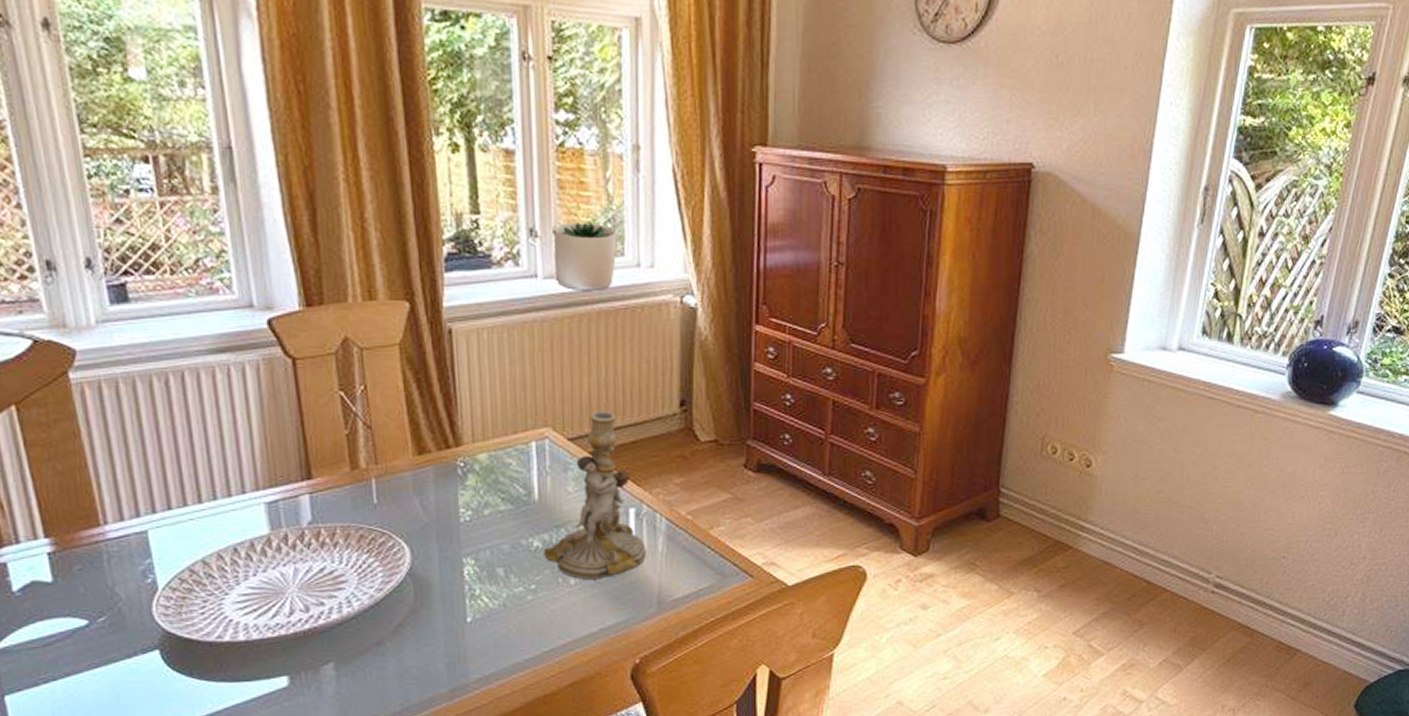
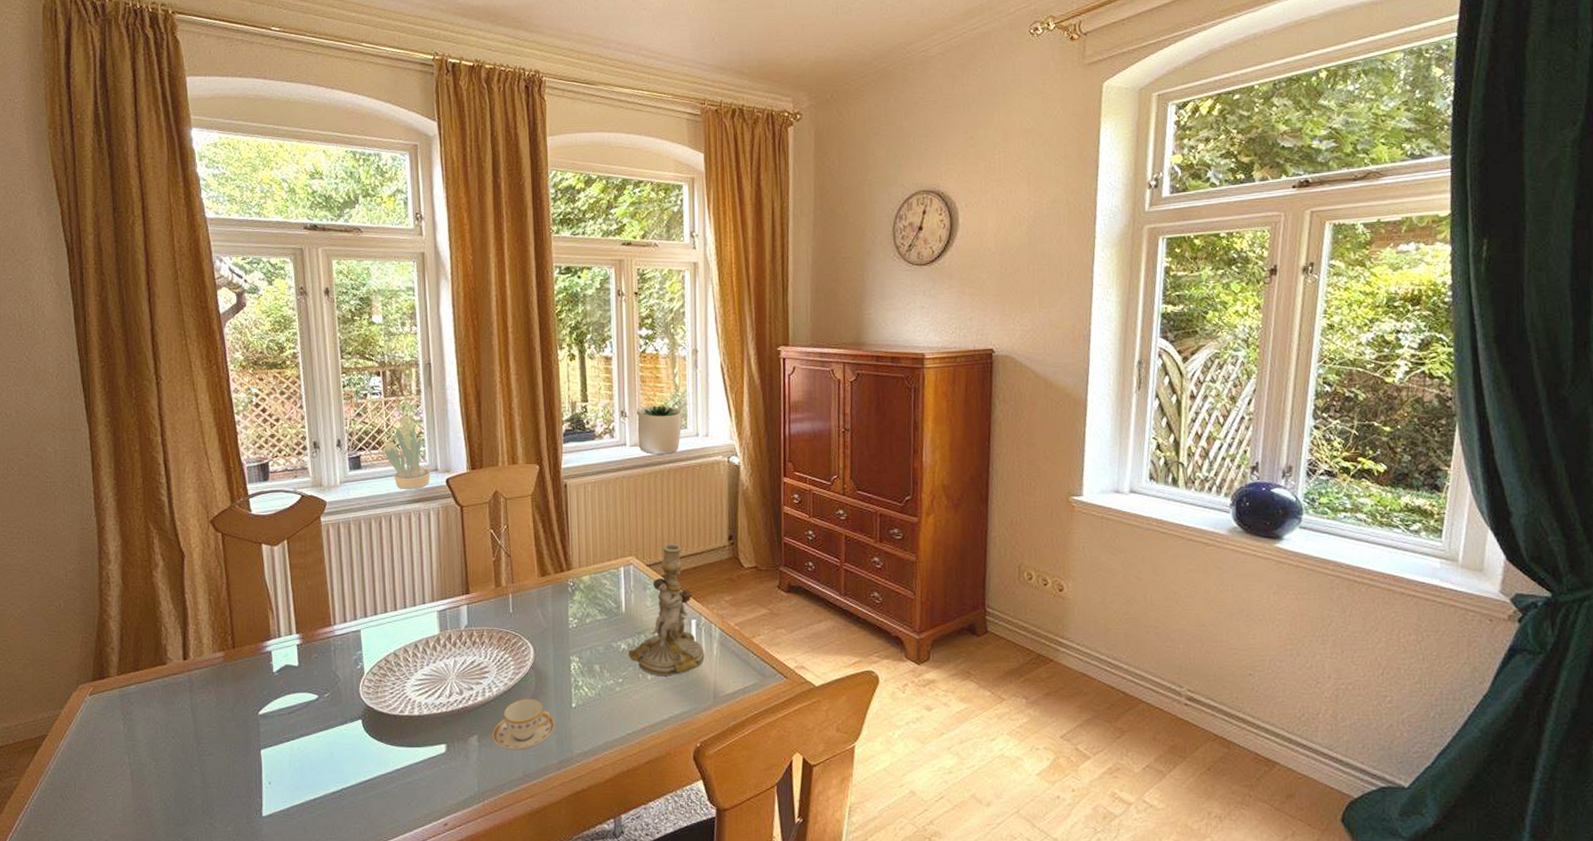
potted flower: none [163,226,243,333] -> present [383,417,431,489]
teacup: none [355,613,443,679] -> present [492,698,555,750]

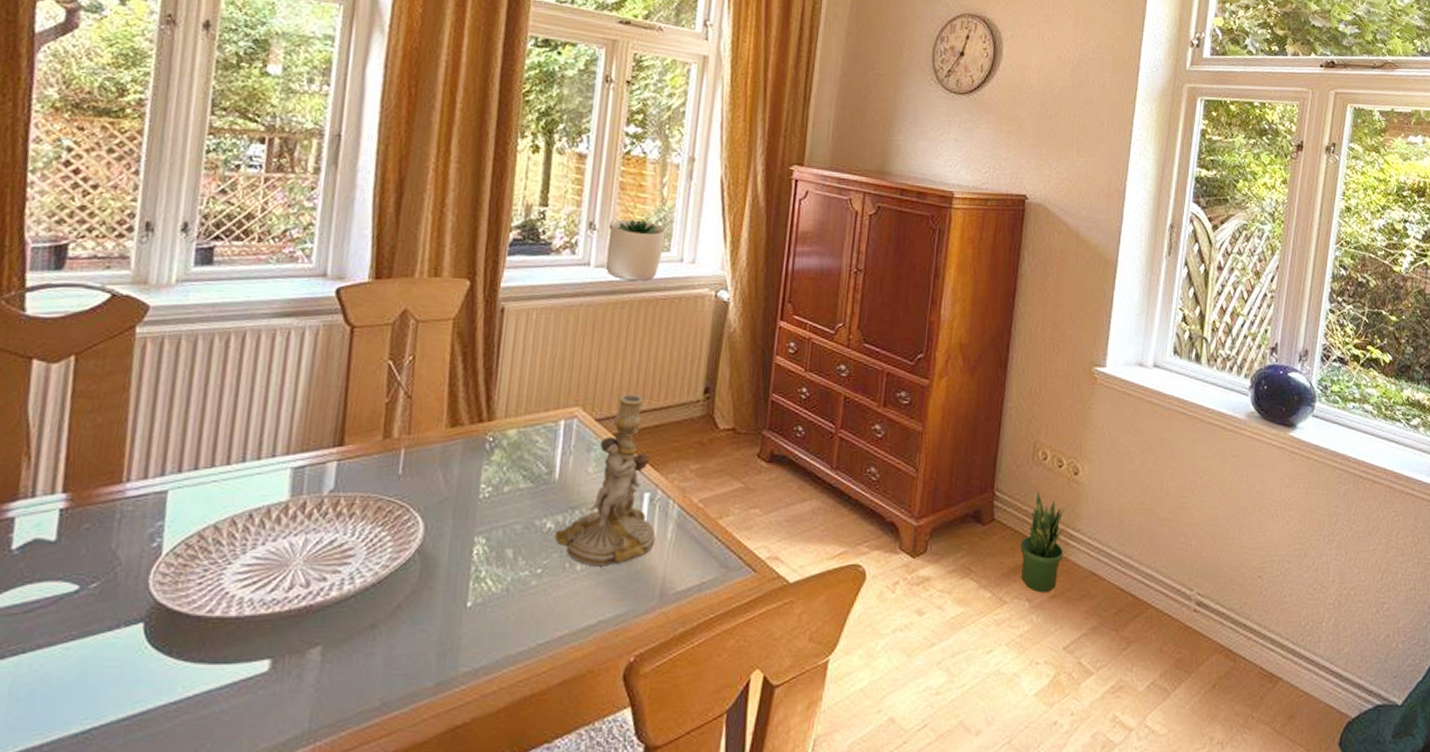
potted flower: present [383,417,431,489] -> none [249,201,317,298]
teacup: present [492,698,555,750] -> none [343,594,439,667]
planter: none [1013,607,1055,692] -> present [1020,492,1066,593]

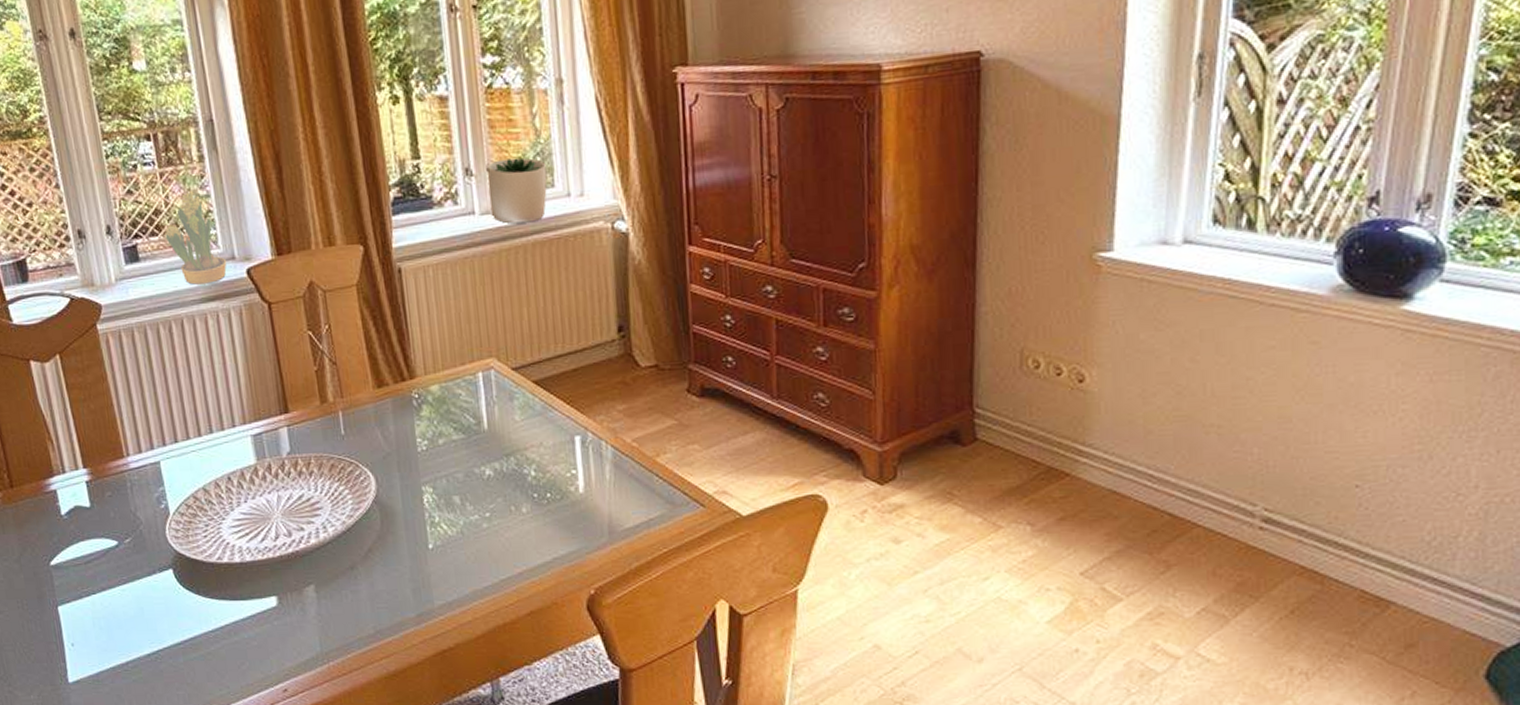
potted flower: none [249,201,317,298] -> present [164,191,227,285]
candlestick: present [555,394,656,567] -> none [495,340,595,508]
planter: present [1020,492,1066,593] -> none [1013,405,1073,516]

